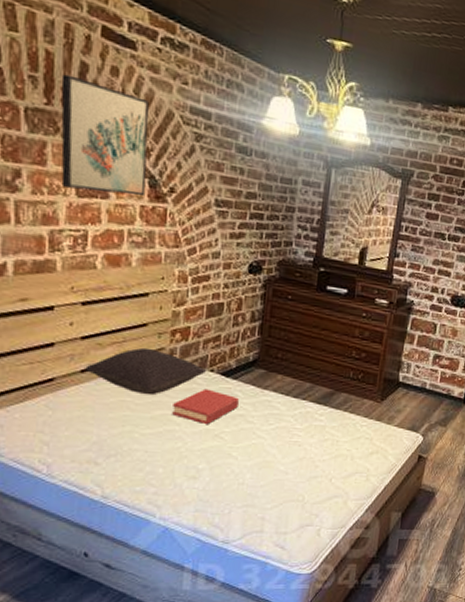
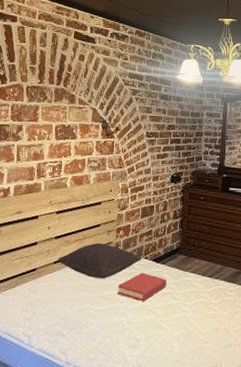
wall art: present [61,73,149,196] -> none [46,63,103,135]

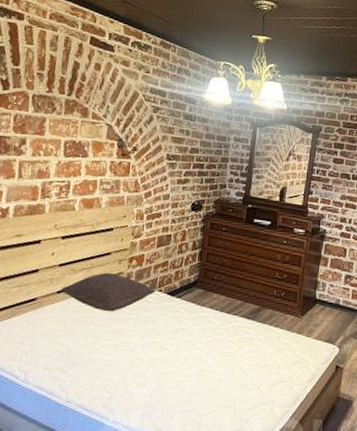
hardback book: present [117,272,167,302] -> none [127,306,182,338]

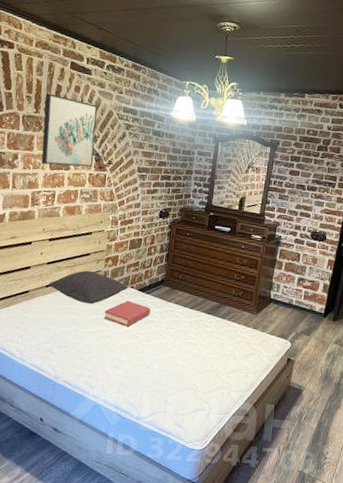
wall art: none [53,70,121,154] -> present [41,93,97,168]
hardback book: none [127,306,182,338] -> present [104,300,151,328]

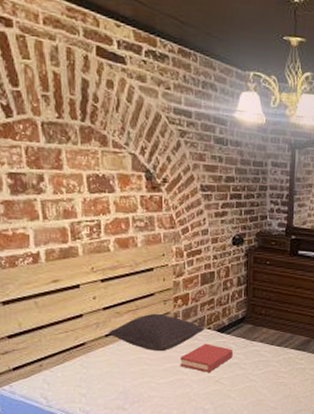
wall art: present [41,93,97,168] -> none [68,90,144,188]

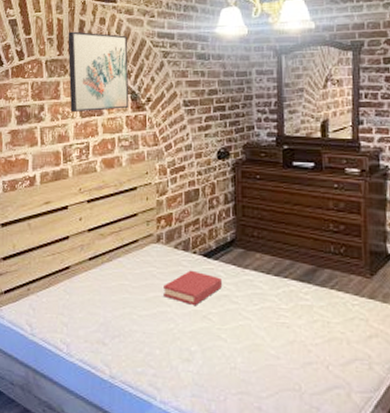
wall art: none [68,90,144,188] -> present [68,31,129,112]
pillow: present [108,313,205,352] -> none [92,235,190,279]

